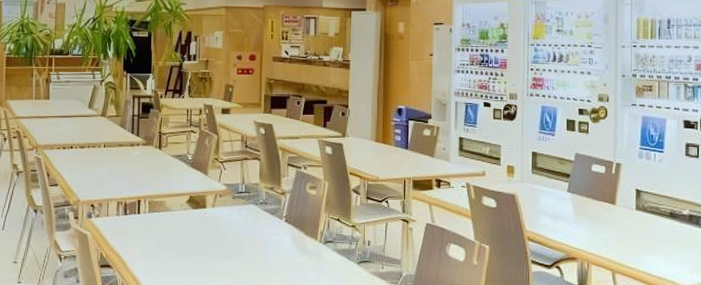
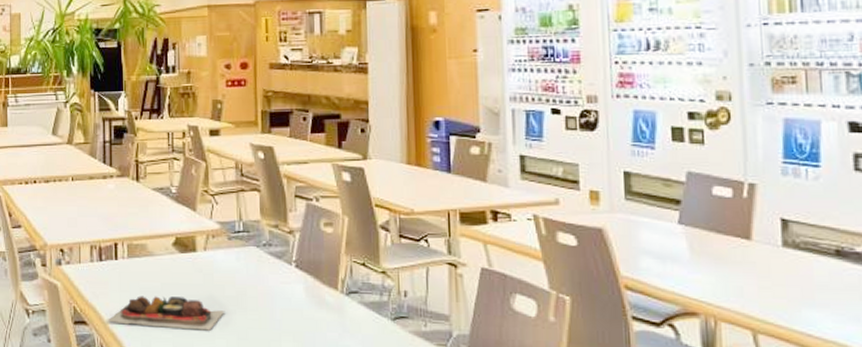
food tray: none [127,244,227,272] -> present [106,296,225,331]

